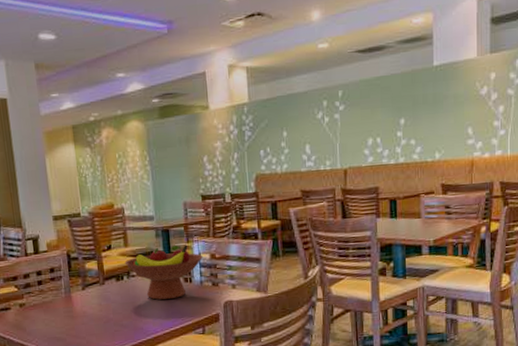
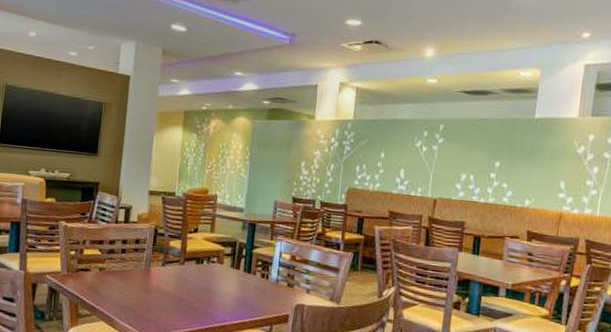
fruit bowl: present [124,245,203,300] -> none [207,238,283,292]

